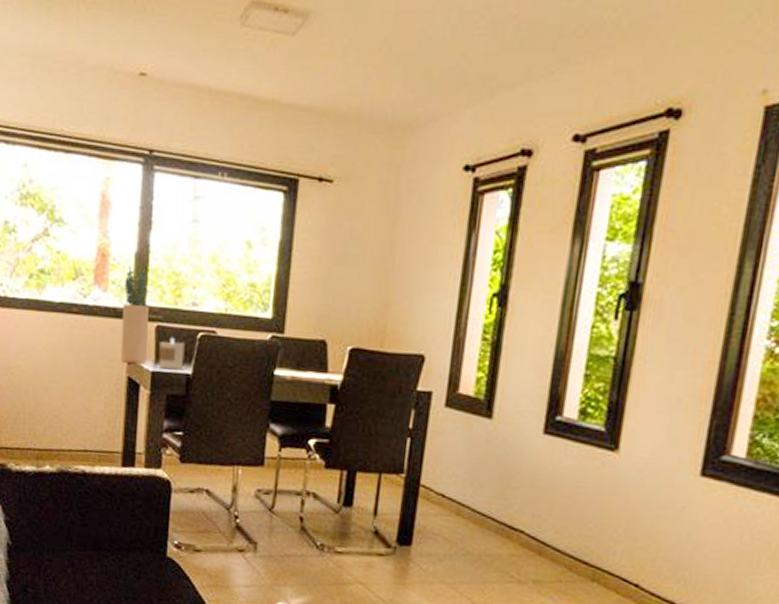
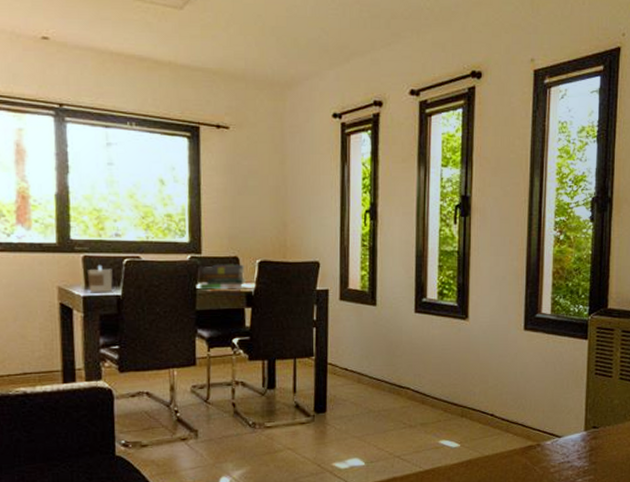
vase: present [120,263,149,365] -> none [47,202,76,292]
books: none [278,347,333,381] -> present [200,264,247,290]

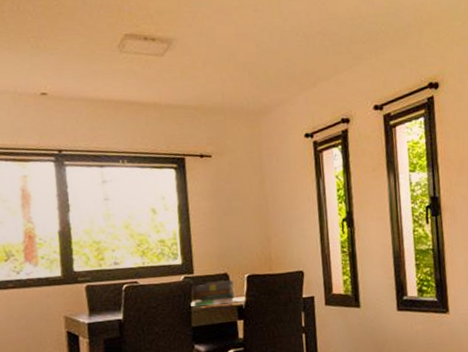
candle: present [88,265,113,292] -> none [91,292,115,318]

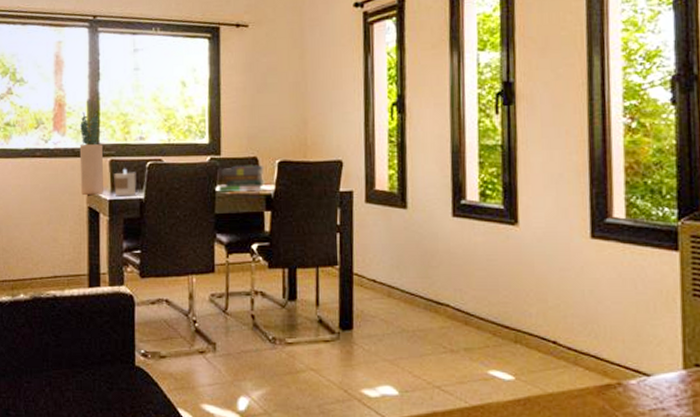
vase: none [52,238,81,321] -> present [79,108,103,196]
candle: none [91,292,115,318] -> present [114,168,137,195]

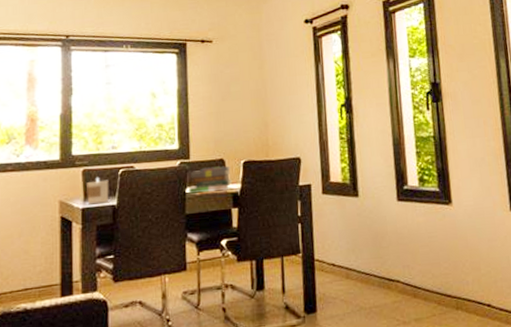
vase: present [79,108,103,196] -> none [52,121,76,206]

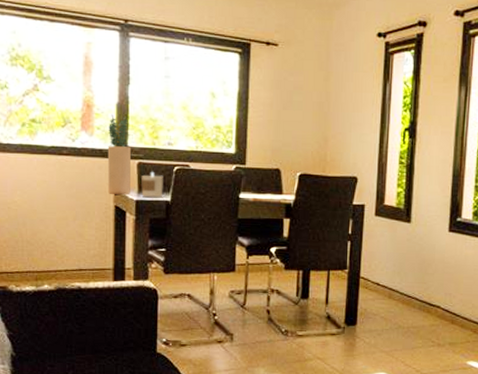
vase: none [52,121,76,206] -> present [107,112,131,196]
books: present [189,165,233,194] -> none [243,175,287,200]

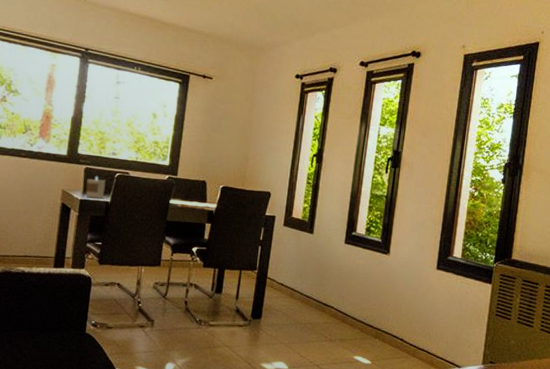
vase: present [107,112,131,196] -> none [56,124,82,195]

